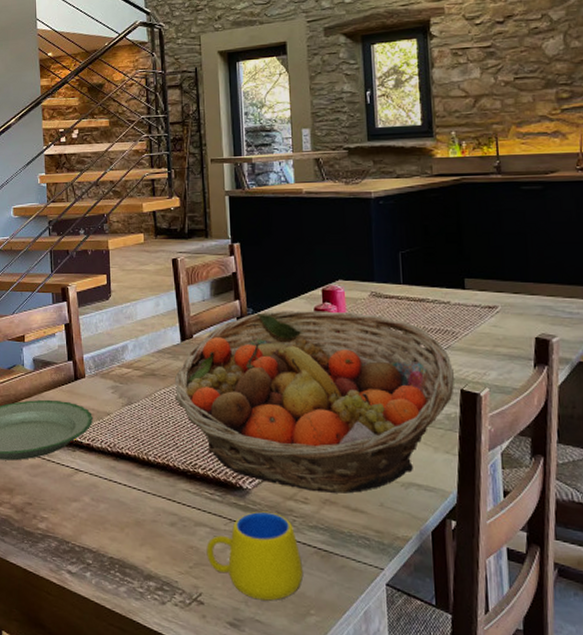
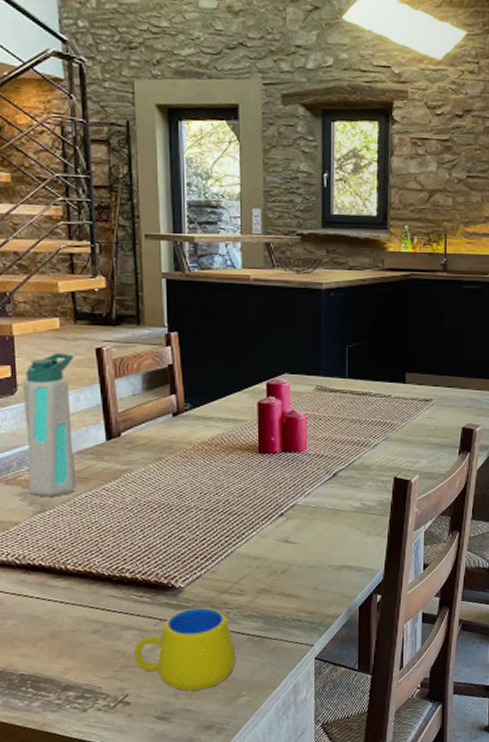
water bottle: none [114,263,157,391] -> present [21,352,77,497]
fruit basket: present [175,311,454,494] -> none [98,405,389,583]

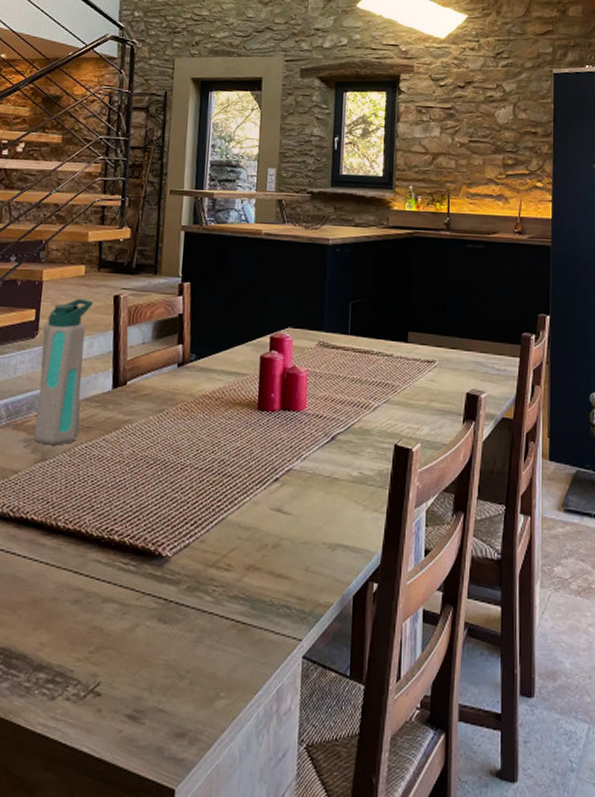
mug: present [134,607,236,691] -> none [111,581,218,685]

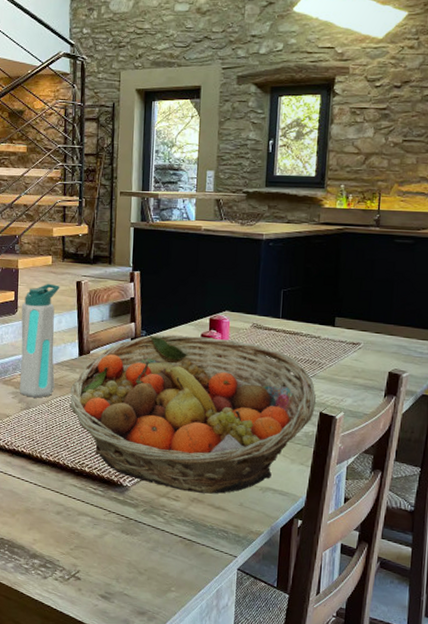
fruit basket: none [97,358,390,558] -> present [69,335,316,494]

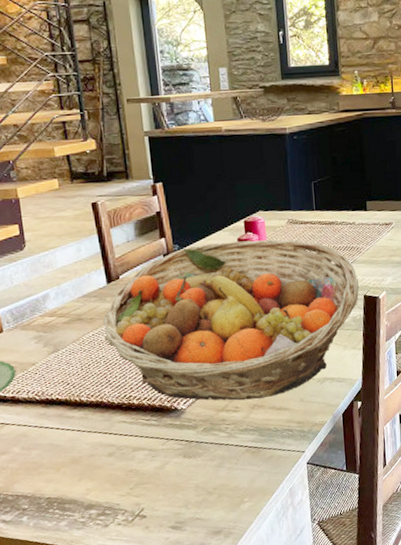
water bottle: present [19,283,60,398] -> none [29,209,85,339]

